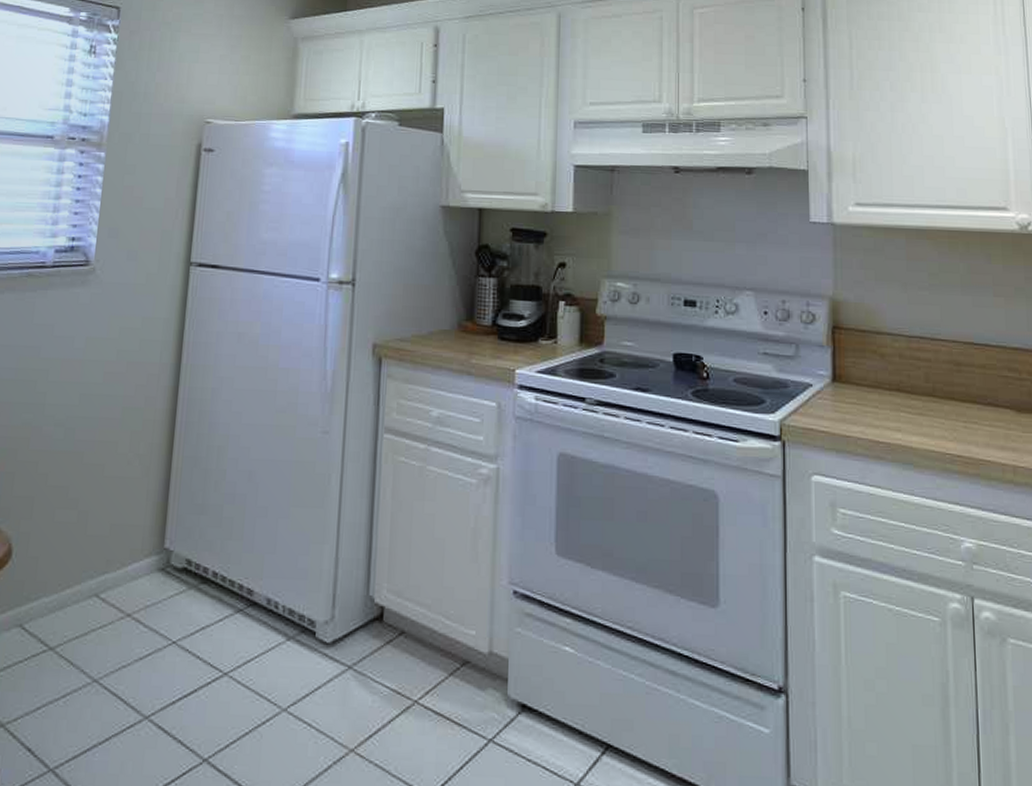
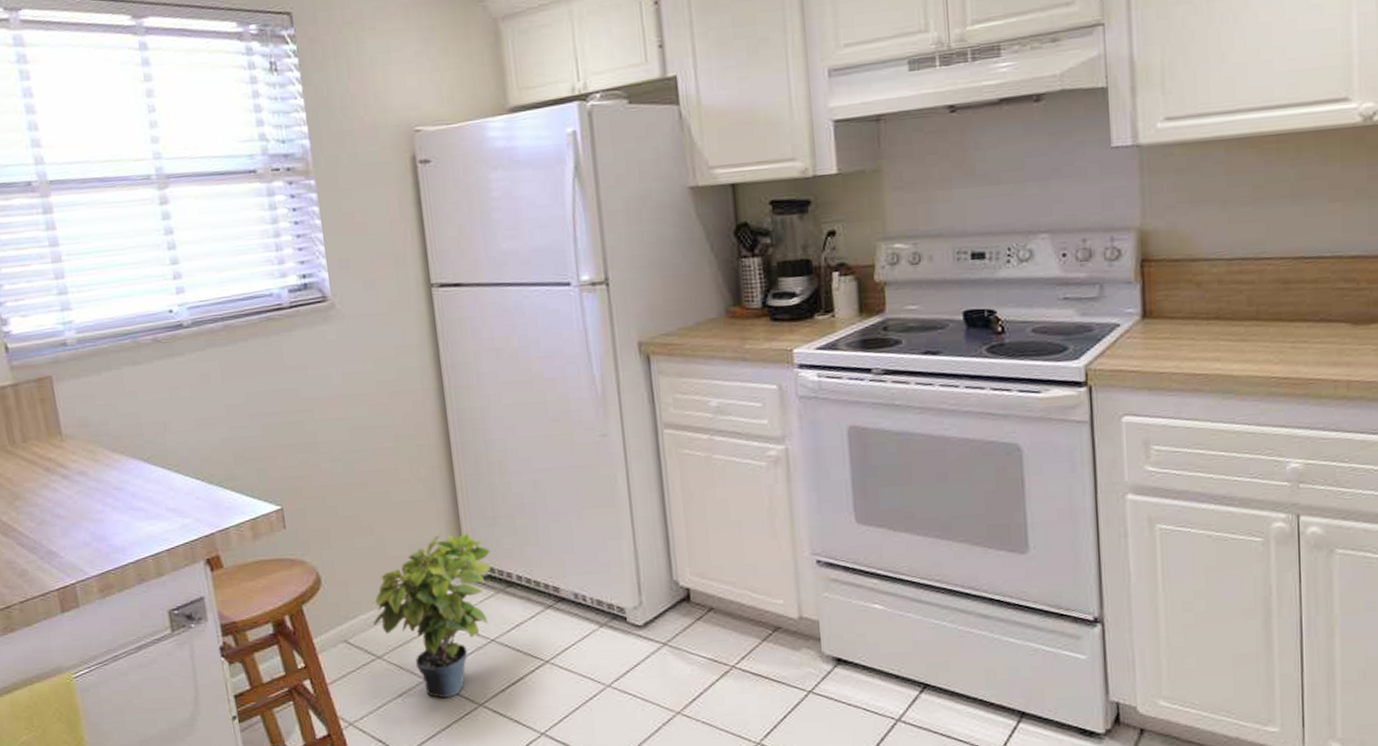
potted plant: none [54,517,193,706] -> present [373,533,491,699]

